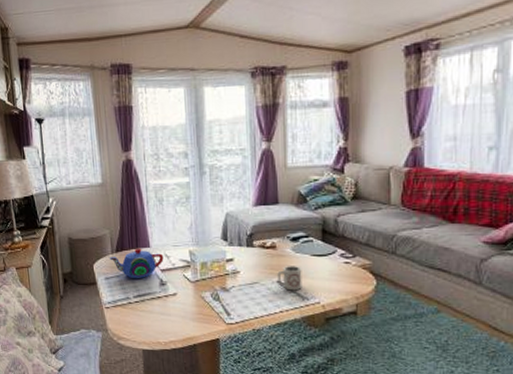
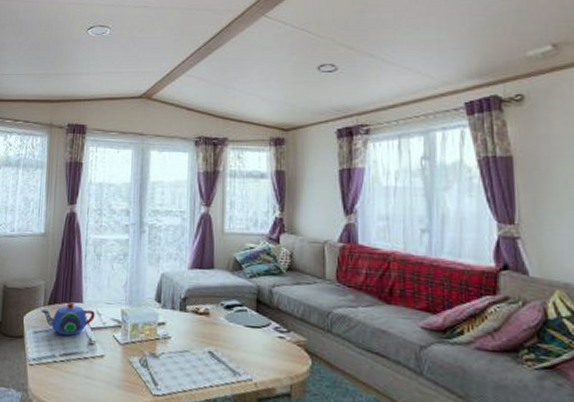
cup: present [277,266,302,291] -> none [209,335,235,364]

